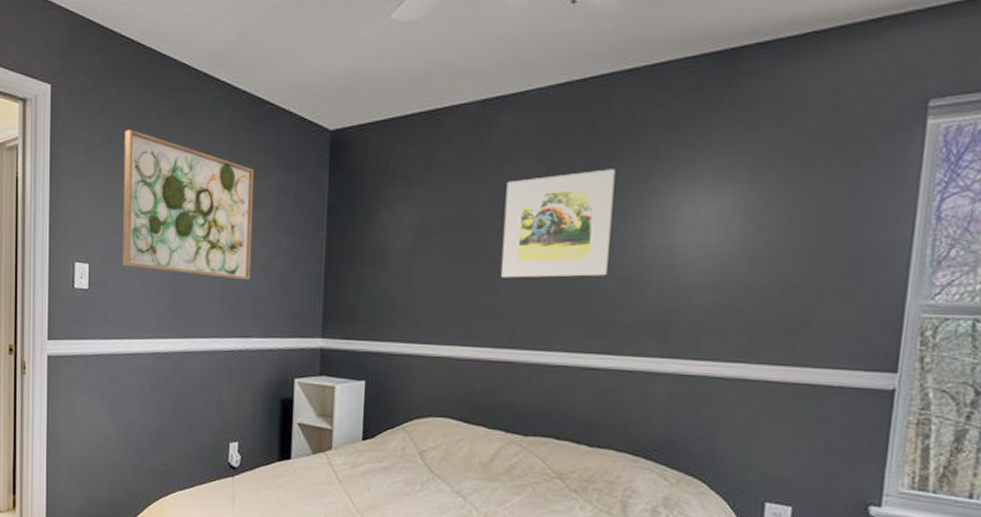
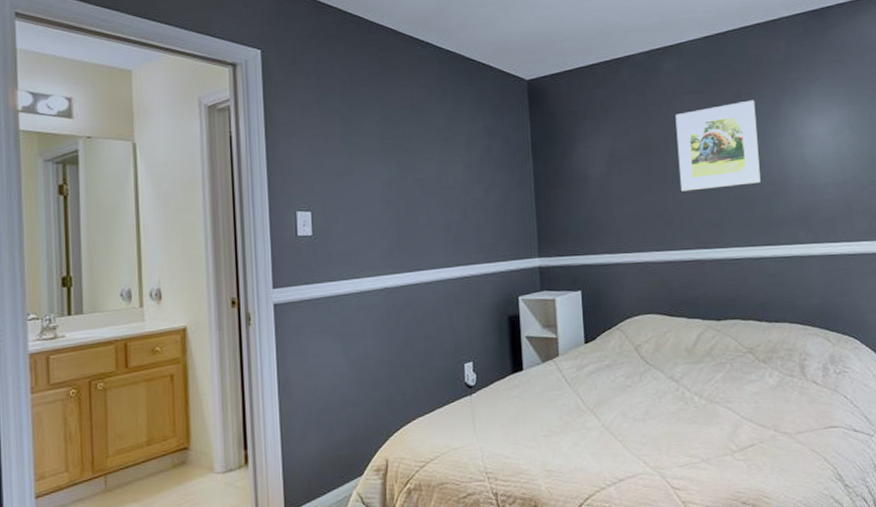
wall art: present [123,129,254,280] -> none [338,86,469,214]

